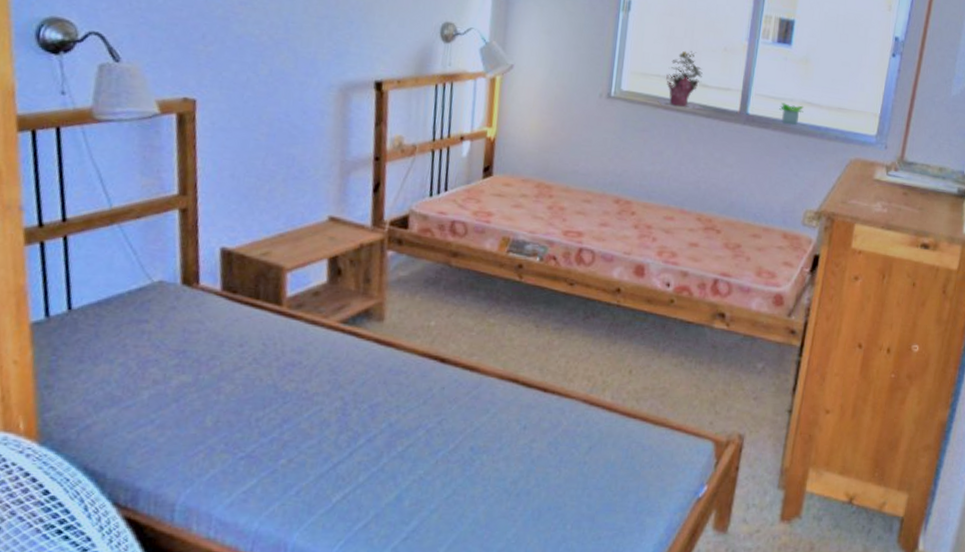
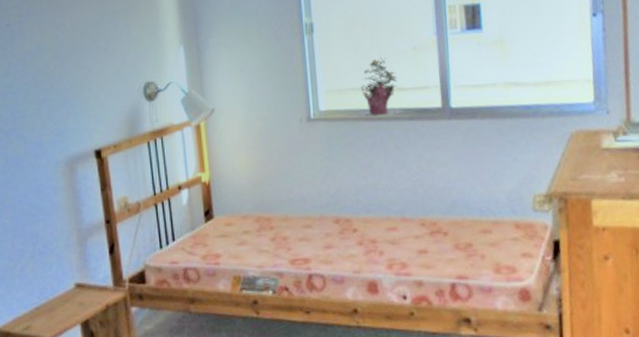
potted plant: present [779,102,804,126] -> none [483,87,509,111]

